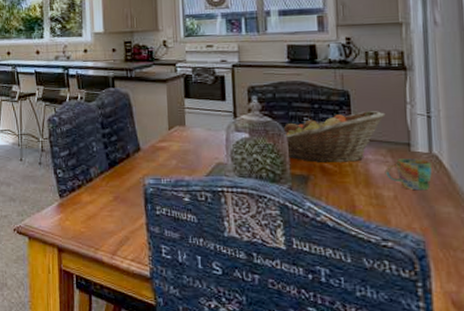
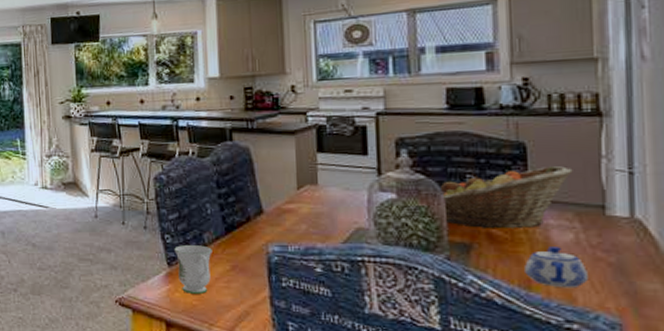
mug: none [65,179,98,222] -> present [174,245,212,294]
teapot: none [350,178,399,212] -> present [524,247,588,289]
mug: present [386,158,432,191] -> none [572,224,633,263]

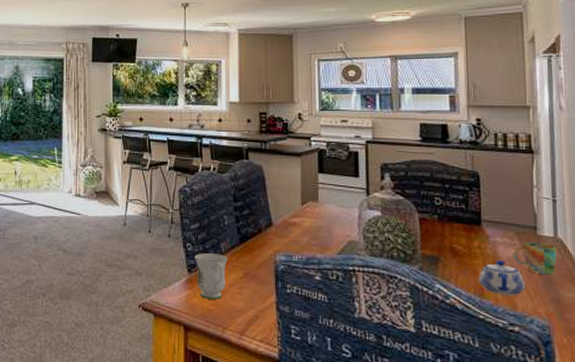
fruit basket: present [438,165,573,230] -> none [413,192,513,245]
mug: none [572,224,633,263] -> present [513,242,557,275]

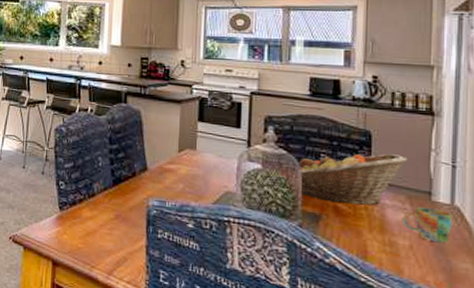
mug: present [194,253,228,299] -> none [66,192,100,238]
fruit basket: none [413,192,513,245] -> present [296,153,408,206]
teapot: present [479,260,525,296] -> none [363,223,414,262]

